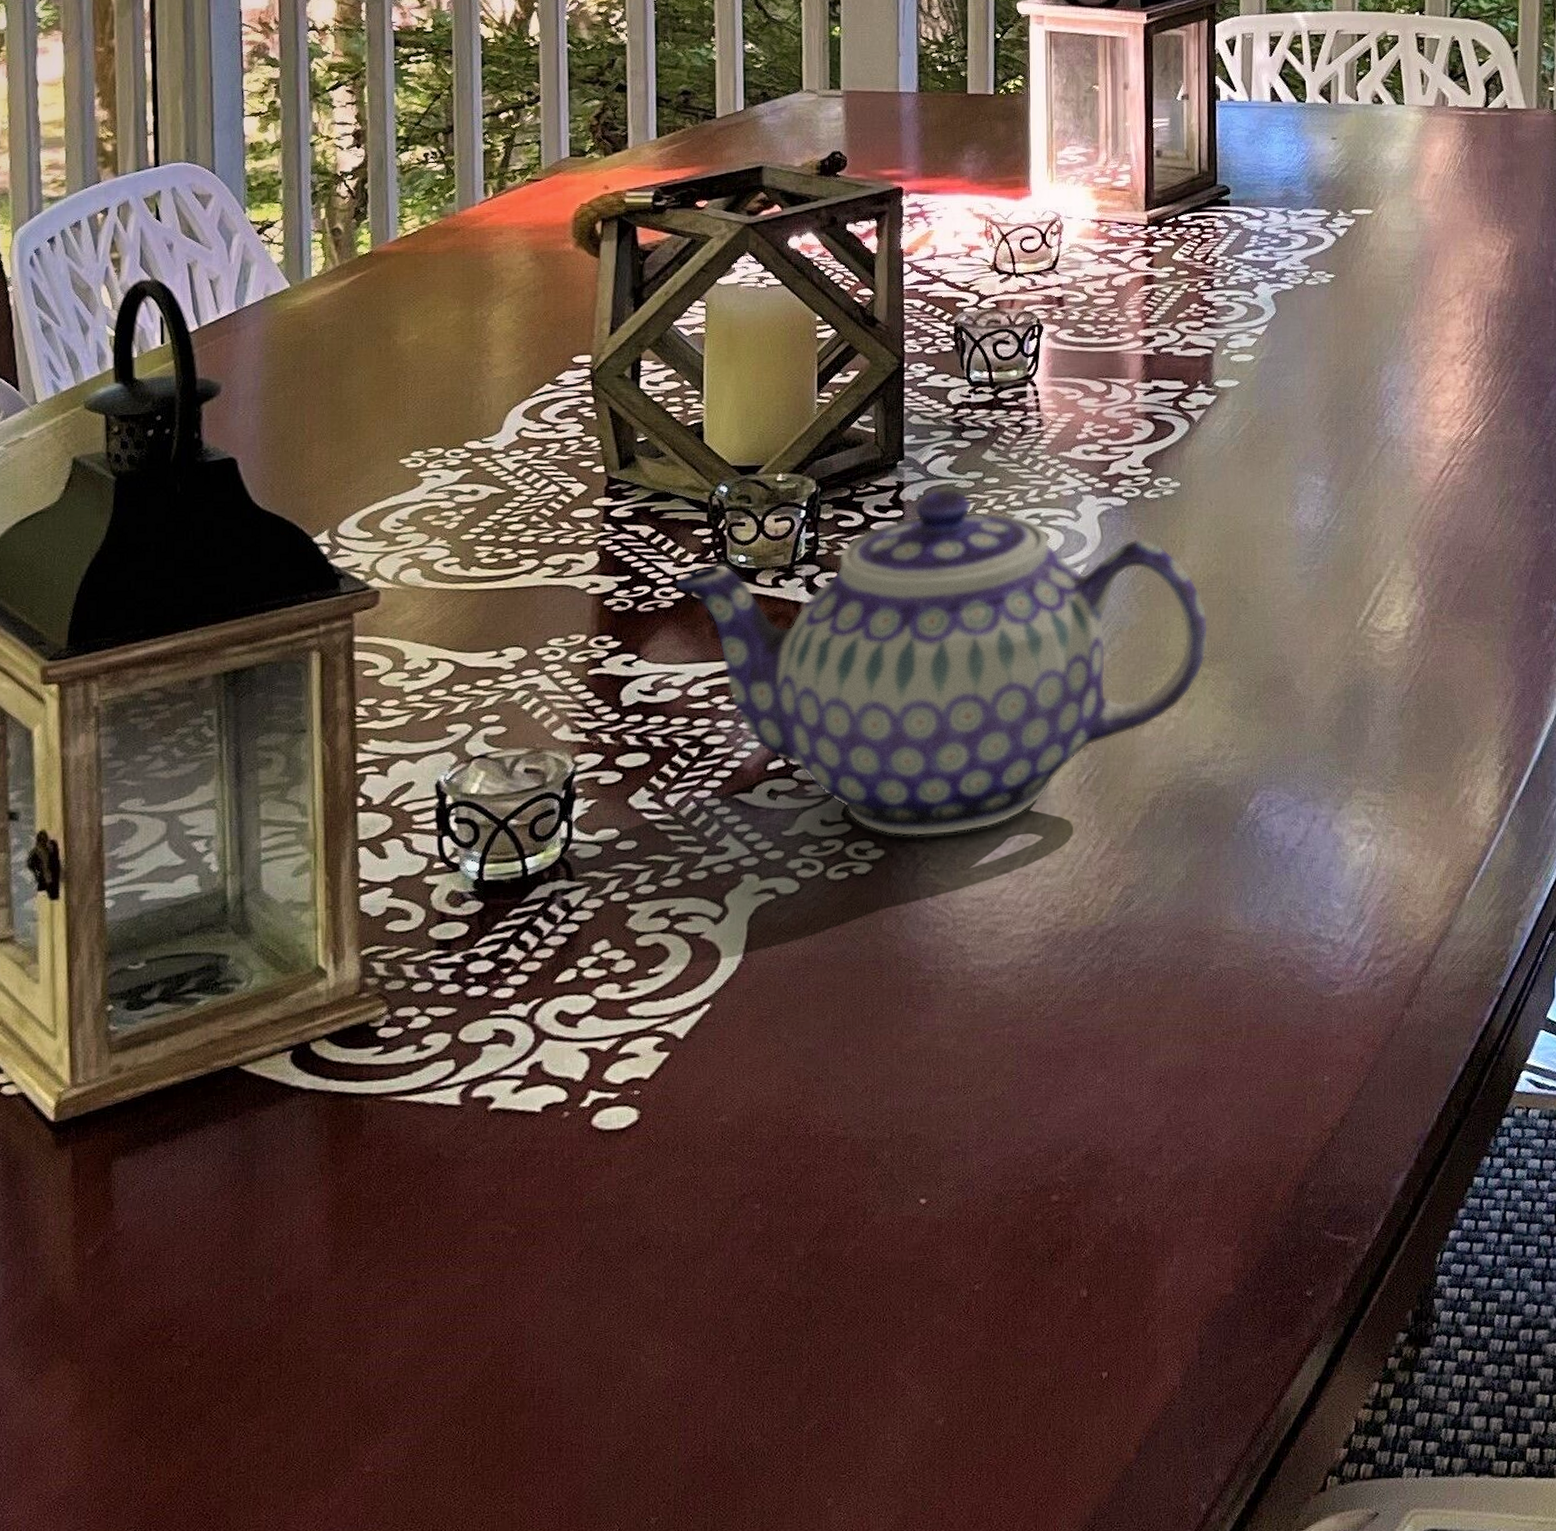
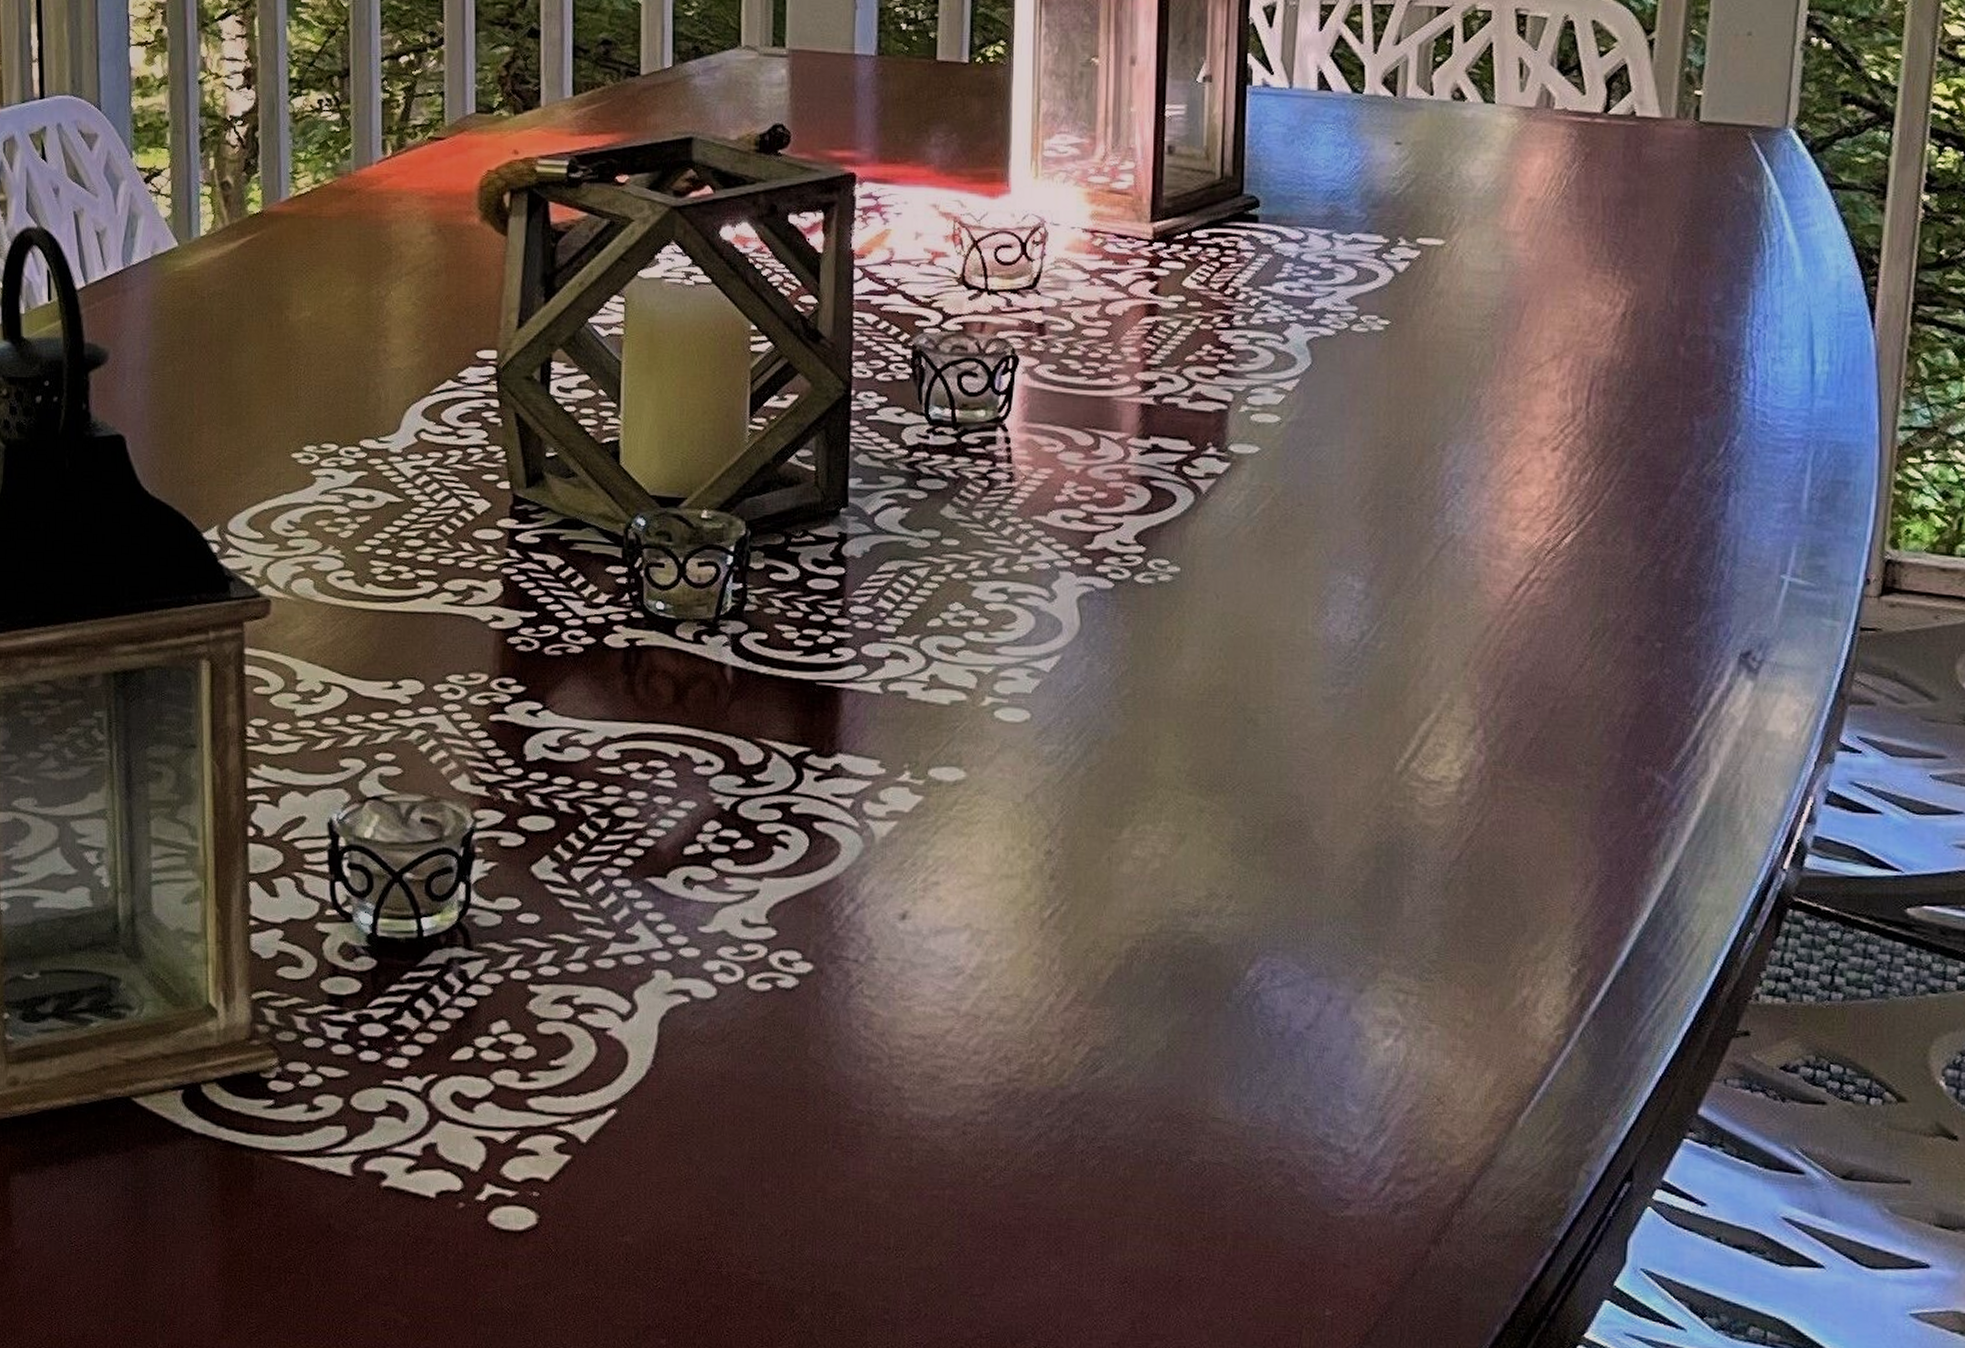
teapot: present [675,488,1209,837] -> none [585,546,1208,958]

